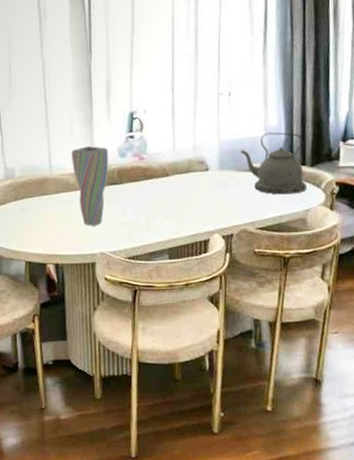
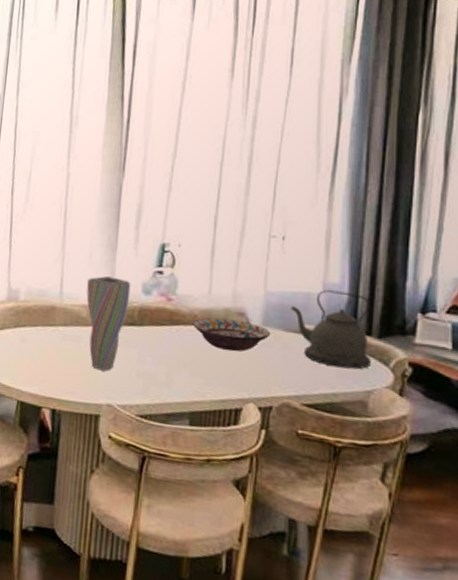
decorative bowl: none [163,168,227,194] -> present [192,318,271,352]

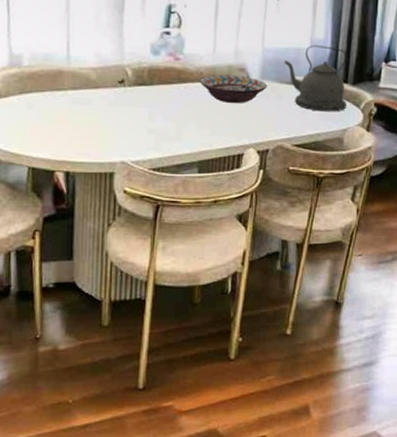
vase: present [86,276,131,371] -> none [95,38,140,131]

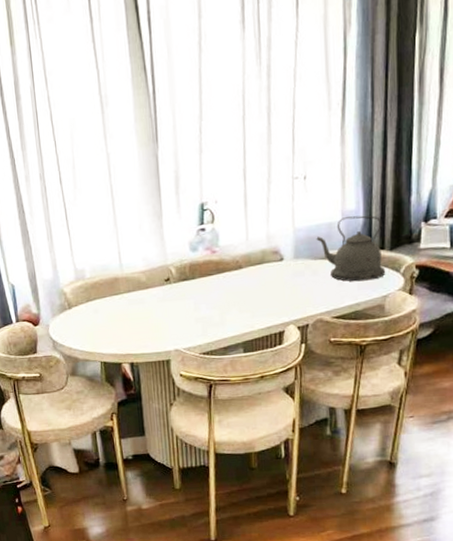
decorative bowl: present [199,74,267,104] -> none [236,258,302,286]

